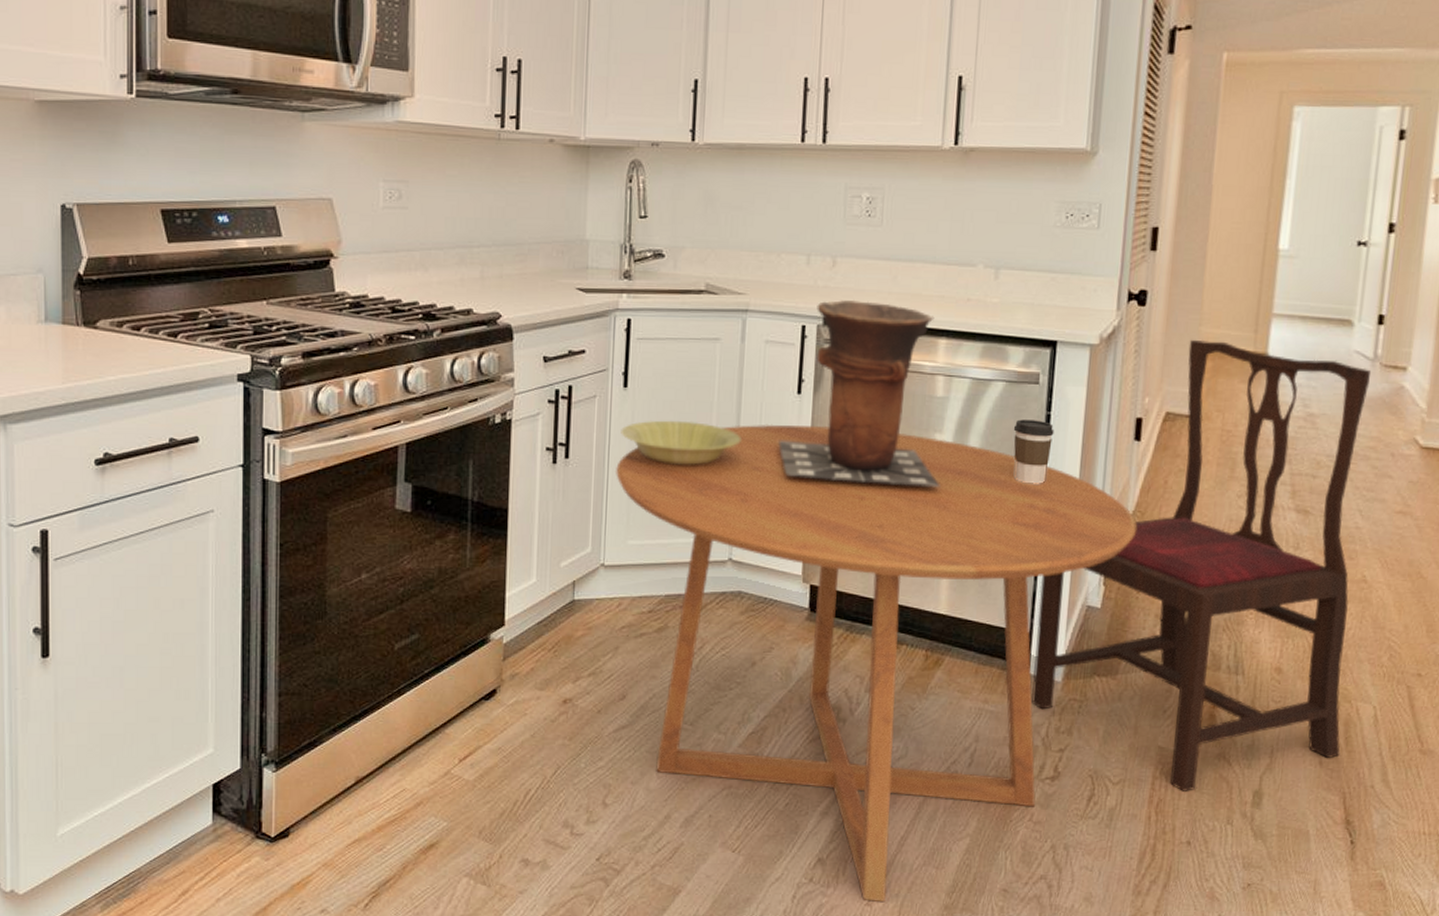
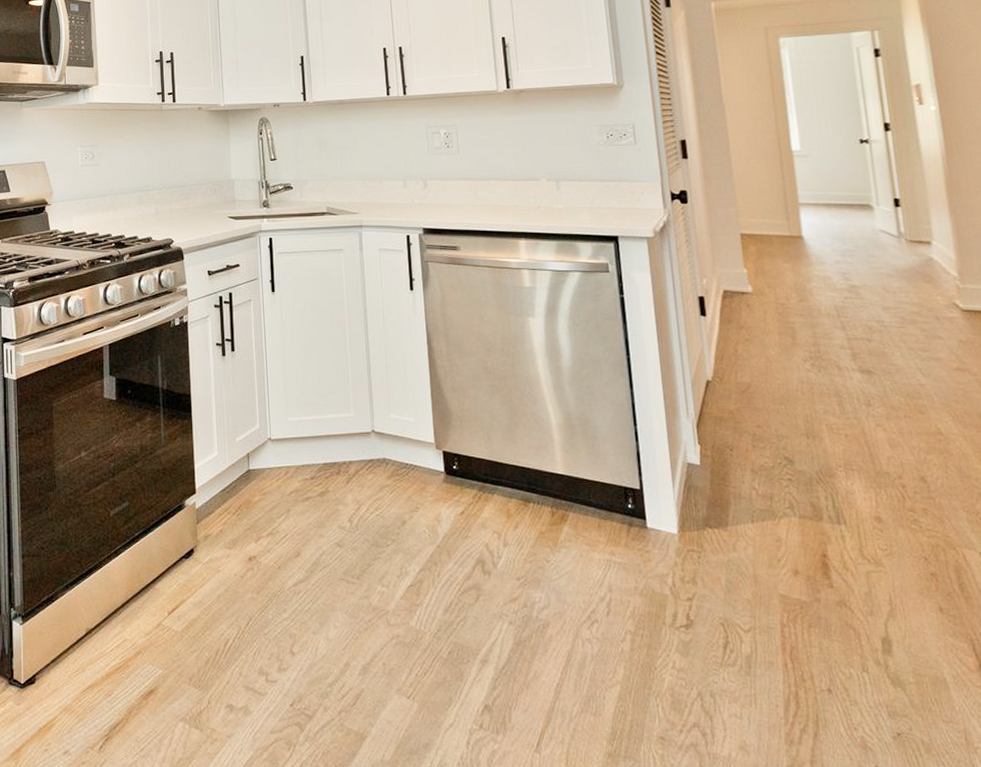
dining table: present [616,424,1137,903] -> none [272,316,718,750]
bowl: present [620,420,742,465] -> none [273,316,370,353]
vase: present [778,300,940,488] -> none [400,213,540,363]
coffee cup: present [1013,419,1055,484] -> none [594,302,630,357]
dining chair: present [1031,339,1372,791] -> none [642,228,958,639]

